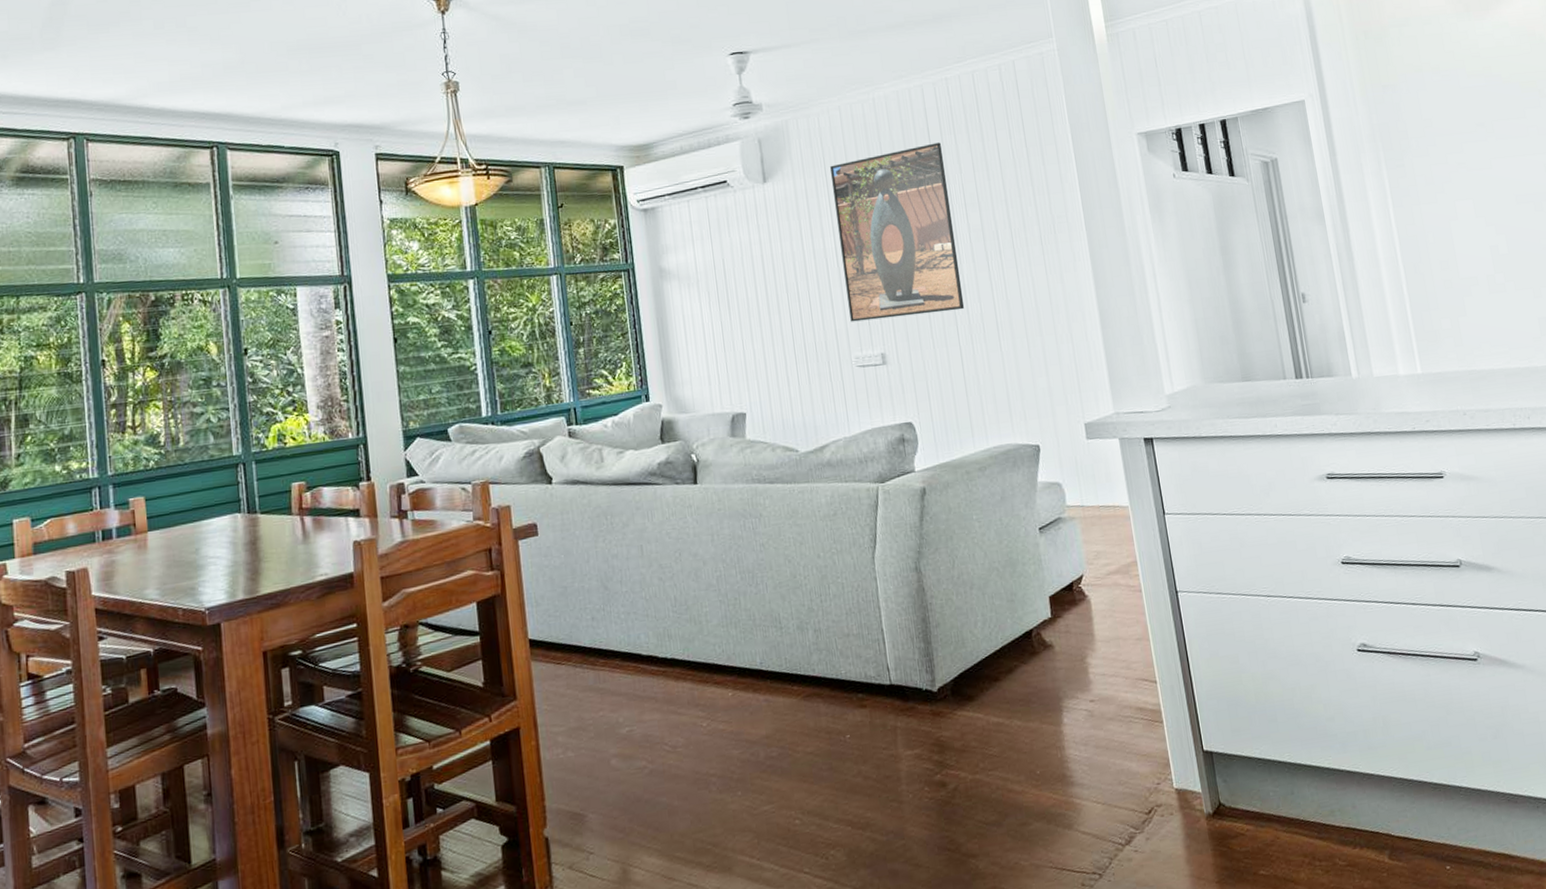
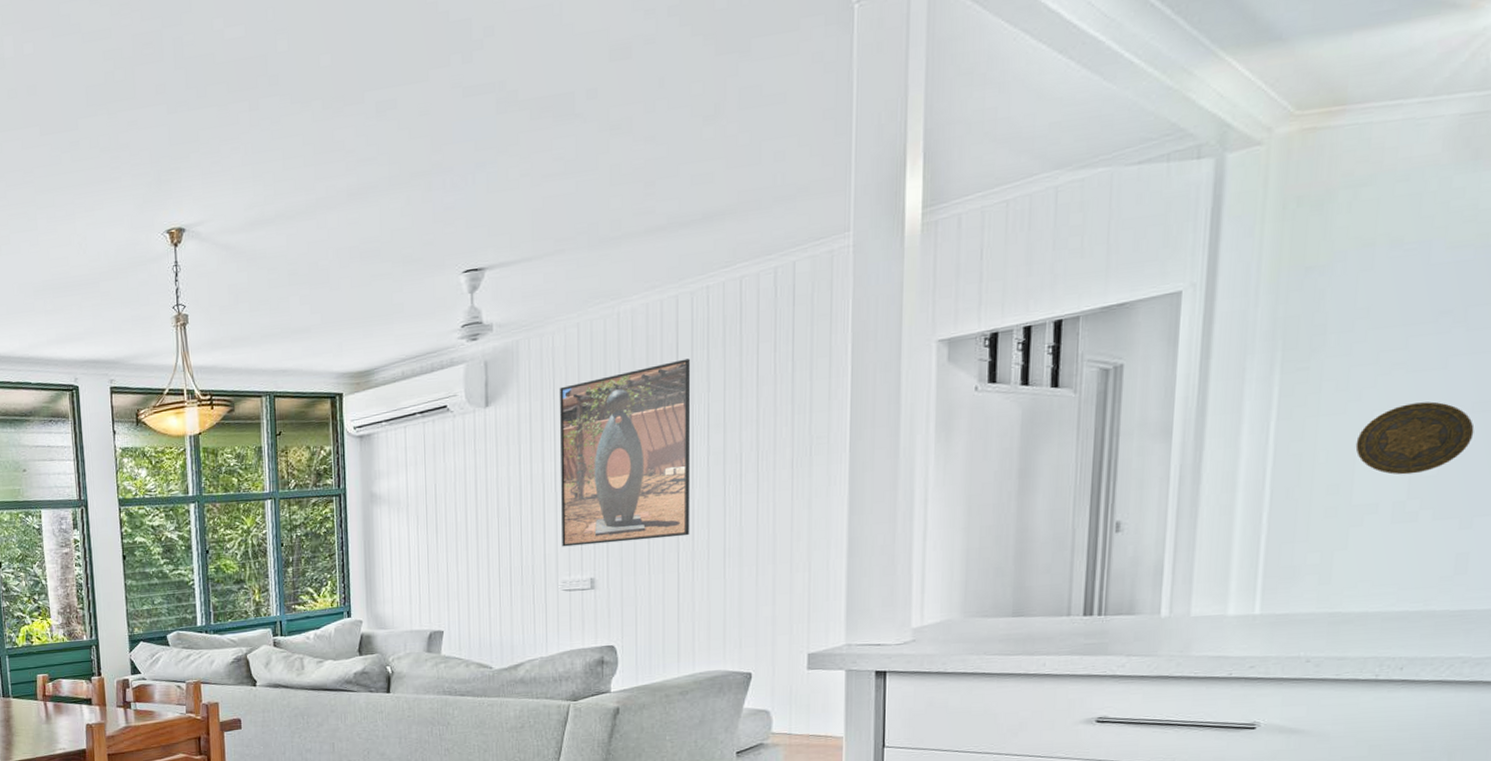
decorative plate: none [1449,194,1523,253] -> present [1355,401,1475,475]

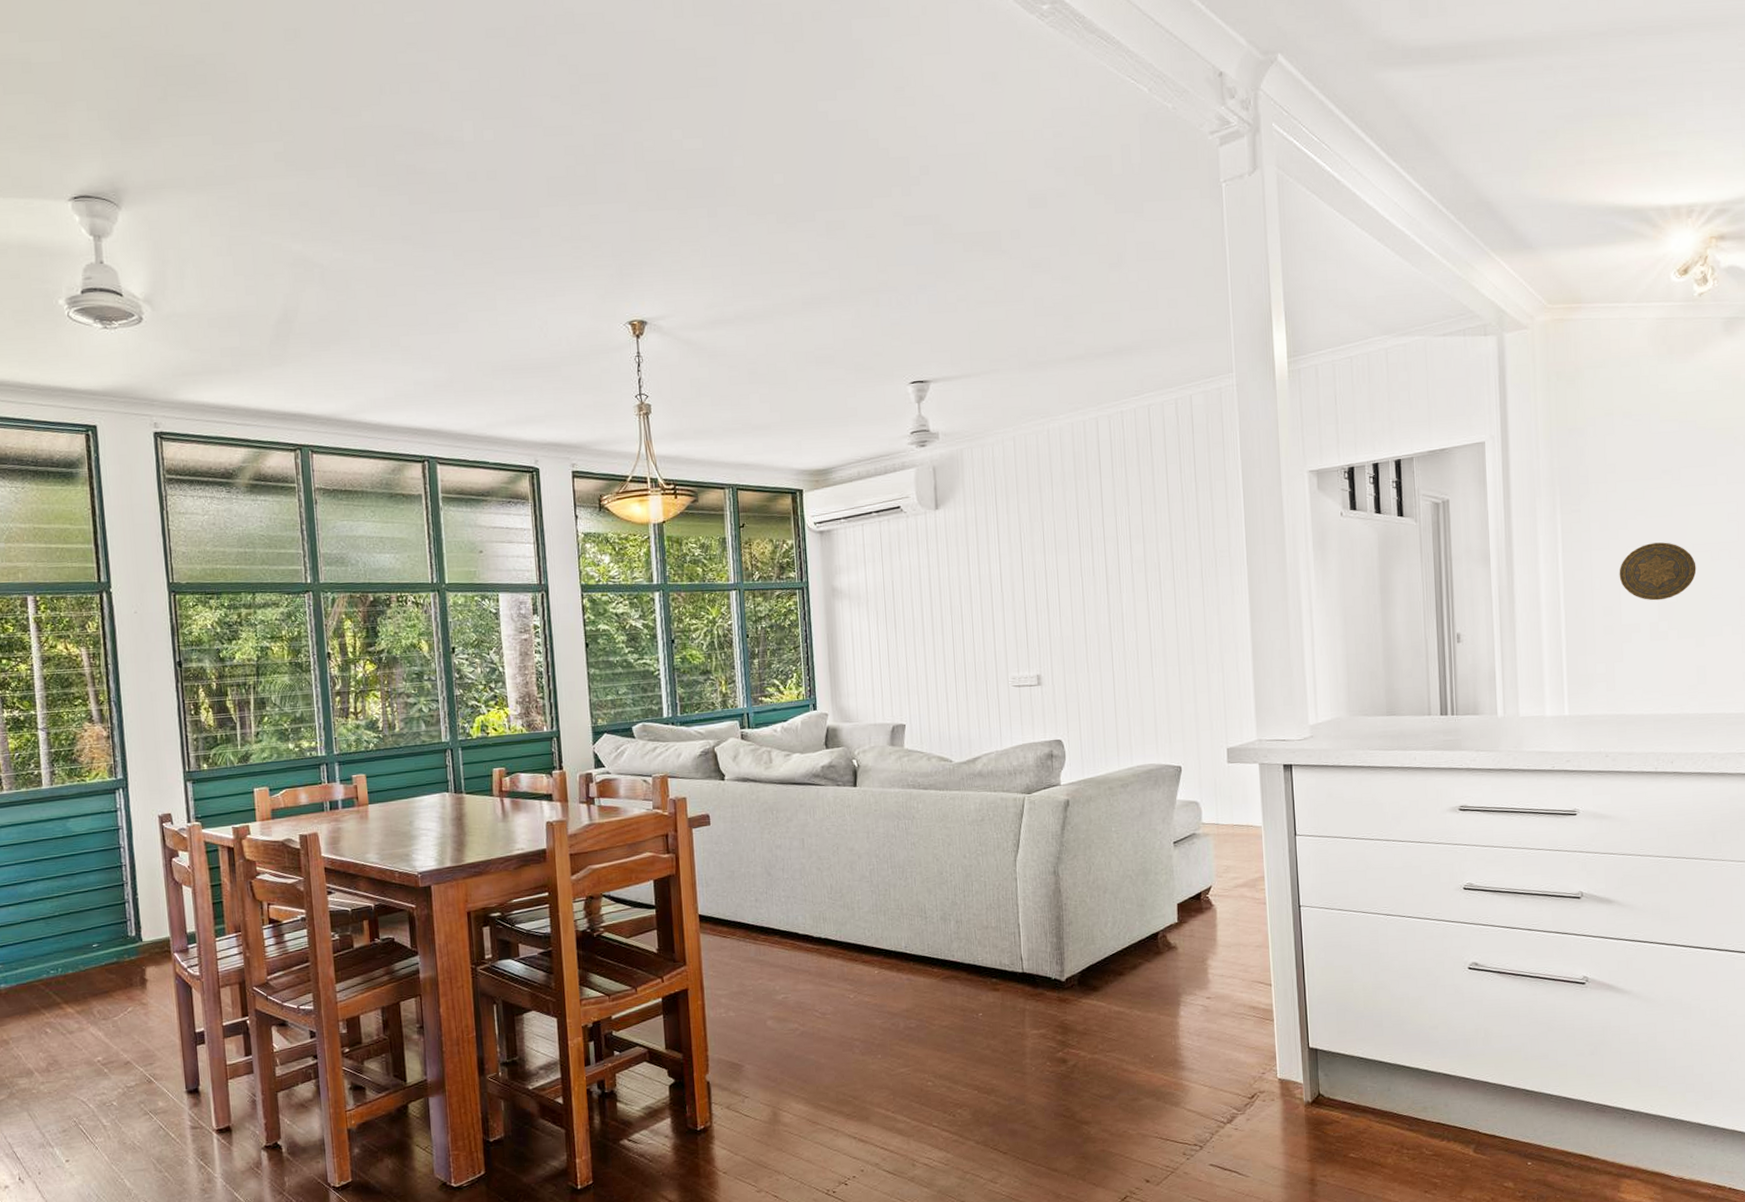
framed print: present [559,358,691,547] -> none [1000,475,1121,645]

